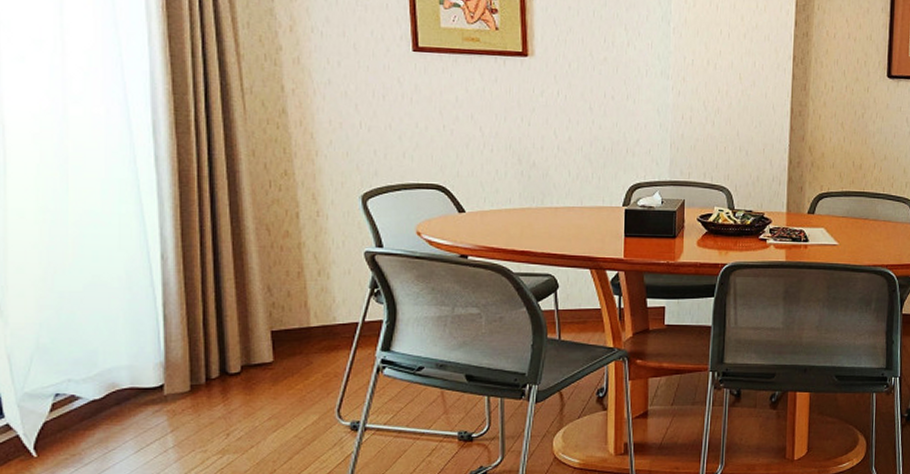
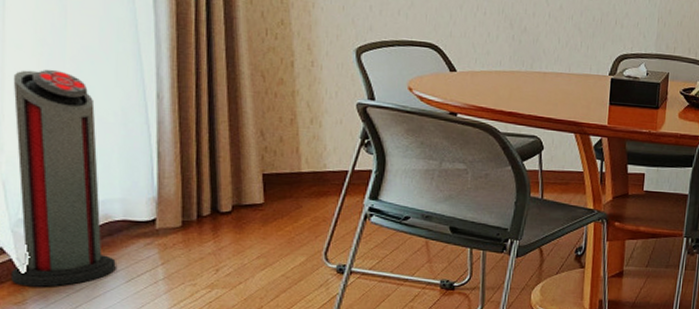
air purifier: none [15,236,124,463] -> present [10,69,116,287]

